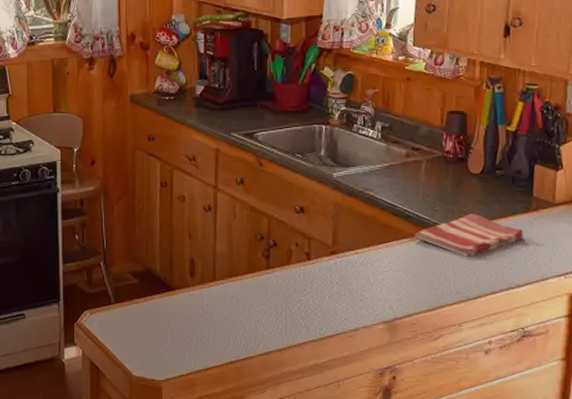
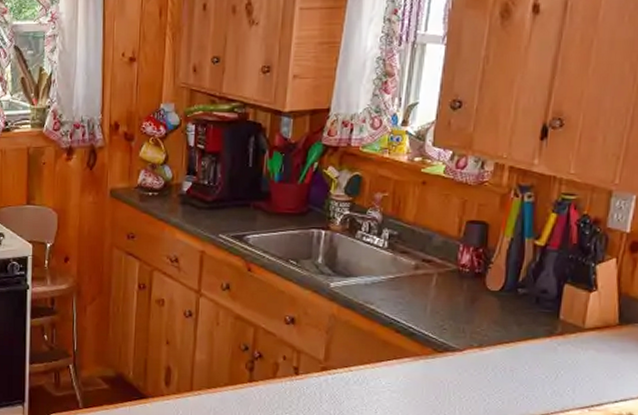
dish towel: present [415,214,524,257] -> none [418,335,545,382]

